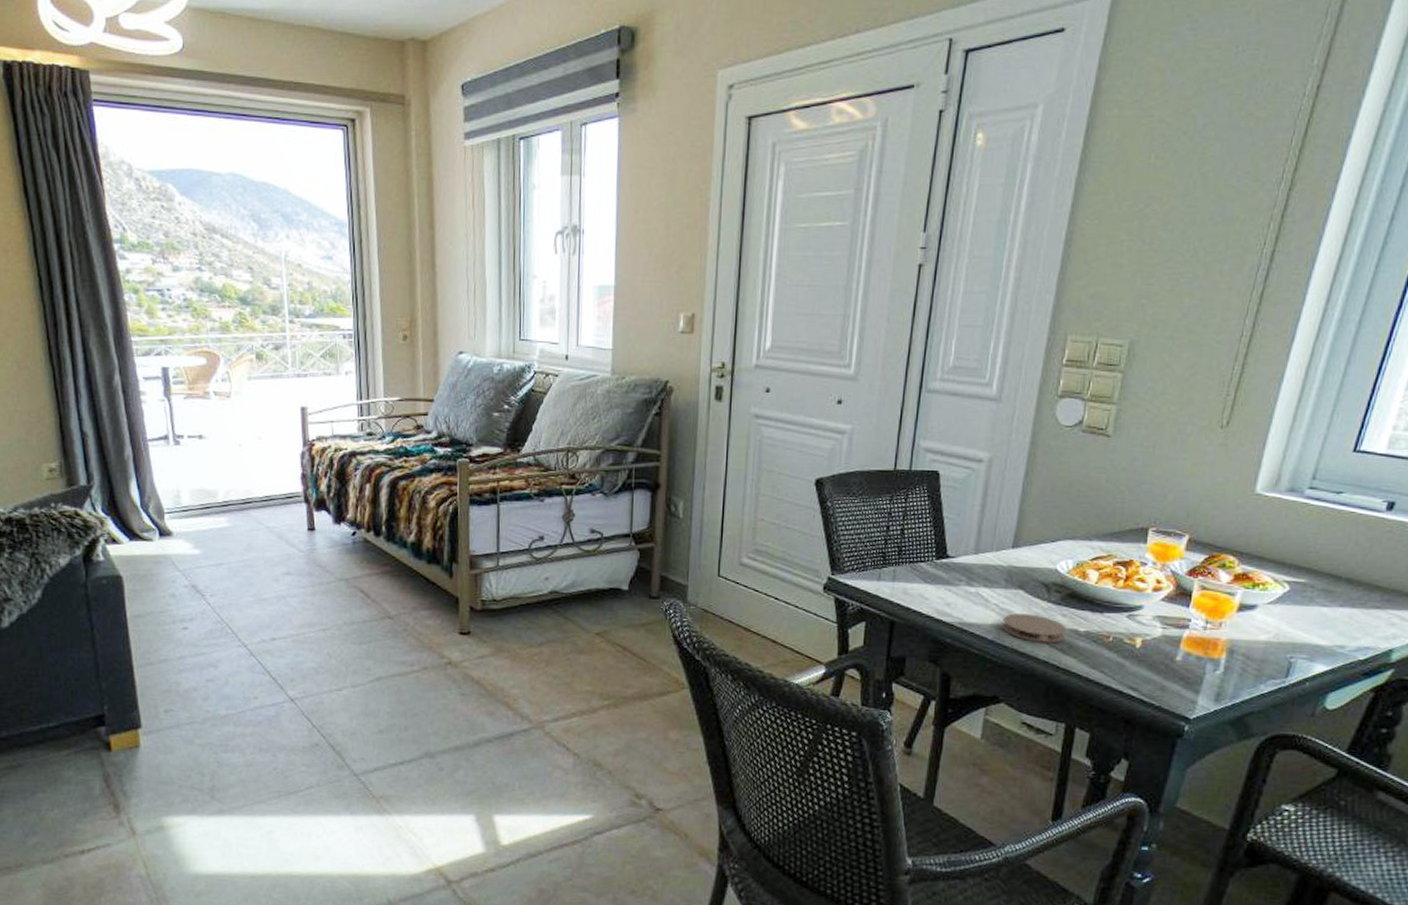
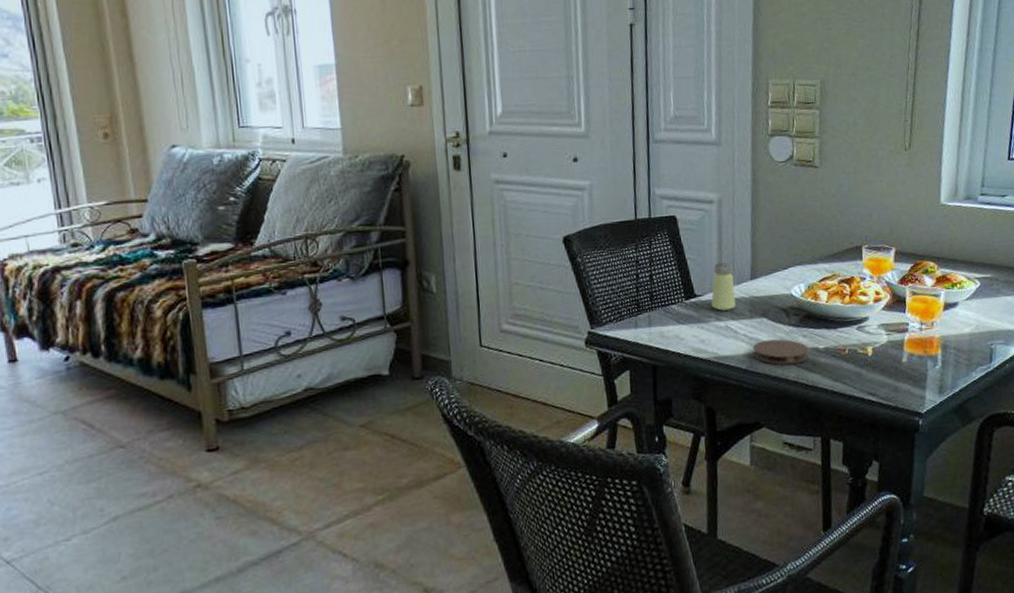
saltshaker: none [964,525,995,577] -> present [711,262,736,311]

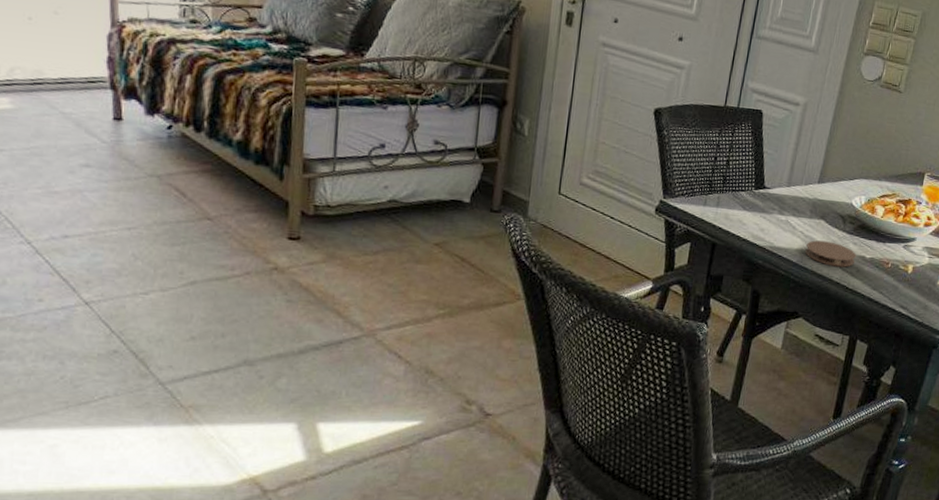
saltshaker: present [711,262,736,311] -> none [778,161,805,207]

